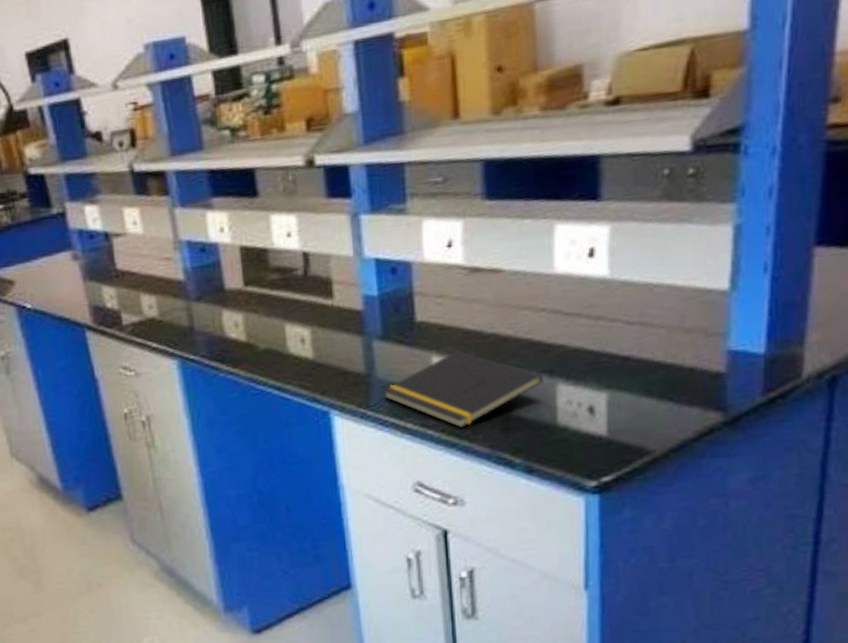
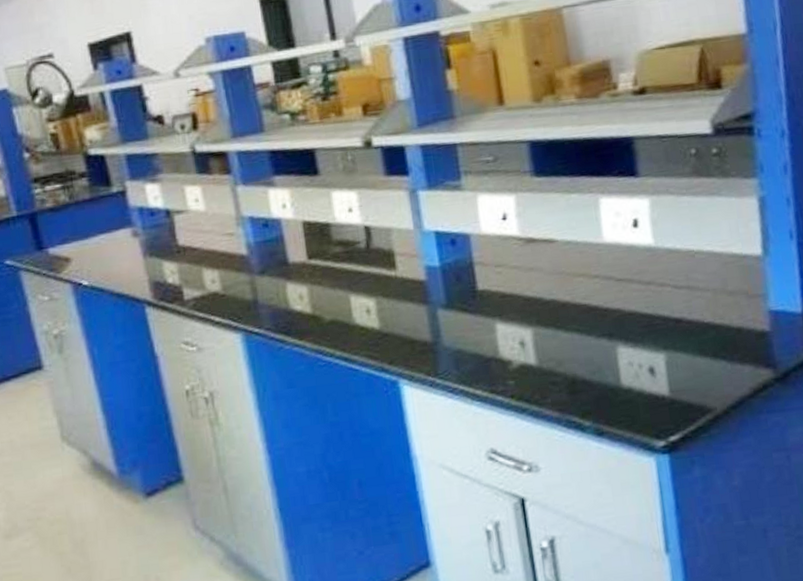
notepad: present [382,349,544,428] -> none [450,316,604,393]

